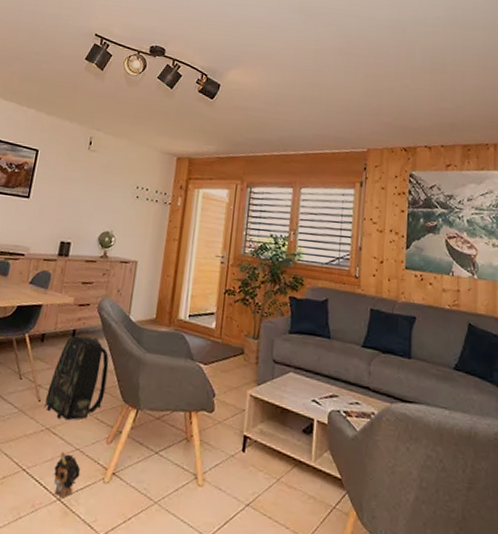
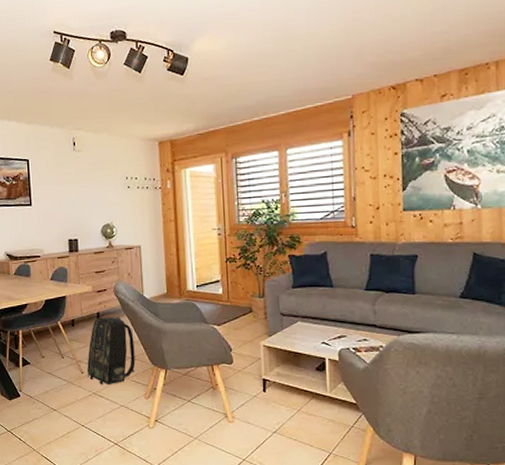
plush toy: present [52,451,81,499] -> none [106,409,129,443]

